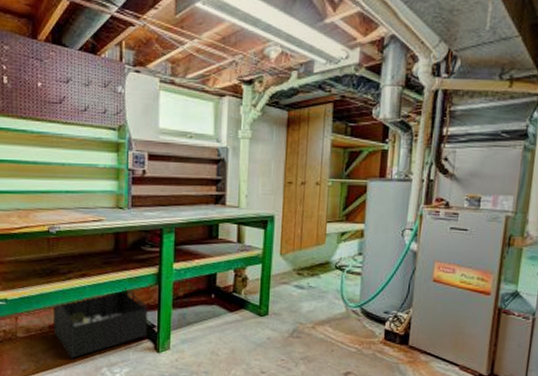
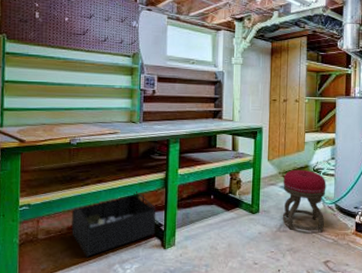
stool: none [295,266,351,340] -> present [282,169,326,233]

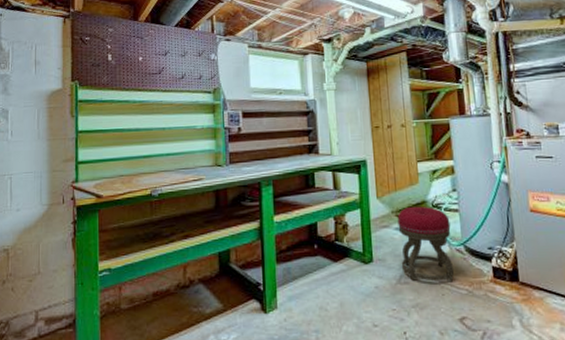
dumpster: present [71,192,156,259] -> none [157,246,254,330]

